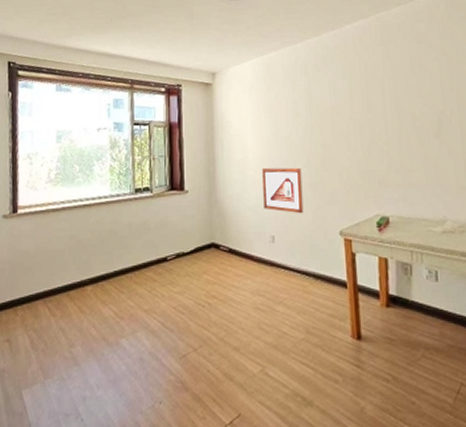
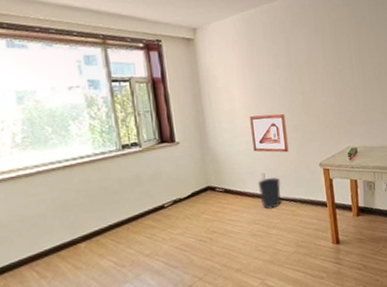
wastebasket: none [265,242,291,280] -> present [257,177,281,210]

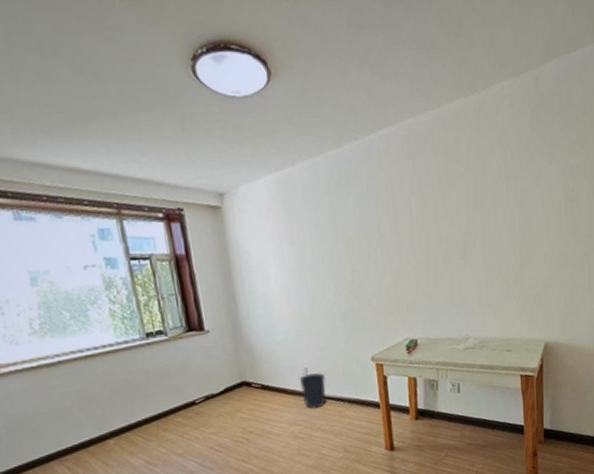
picture frame: present [250,113,289,153] -> none [289,297,335,345]

